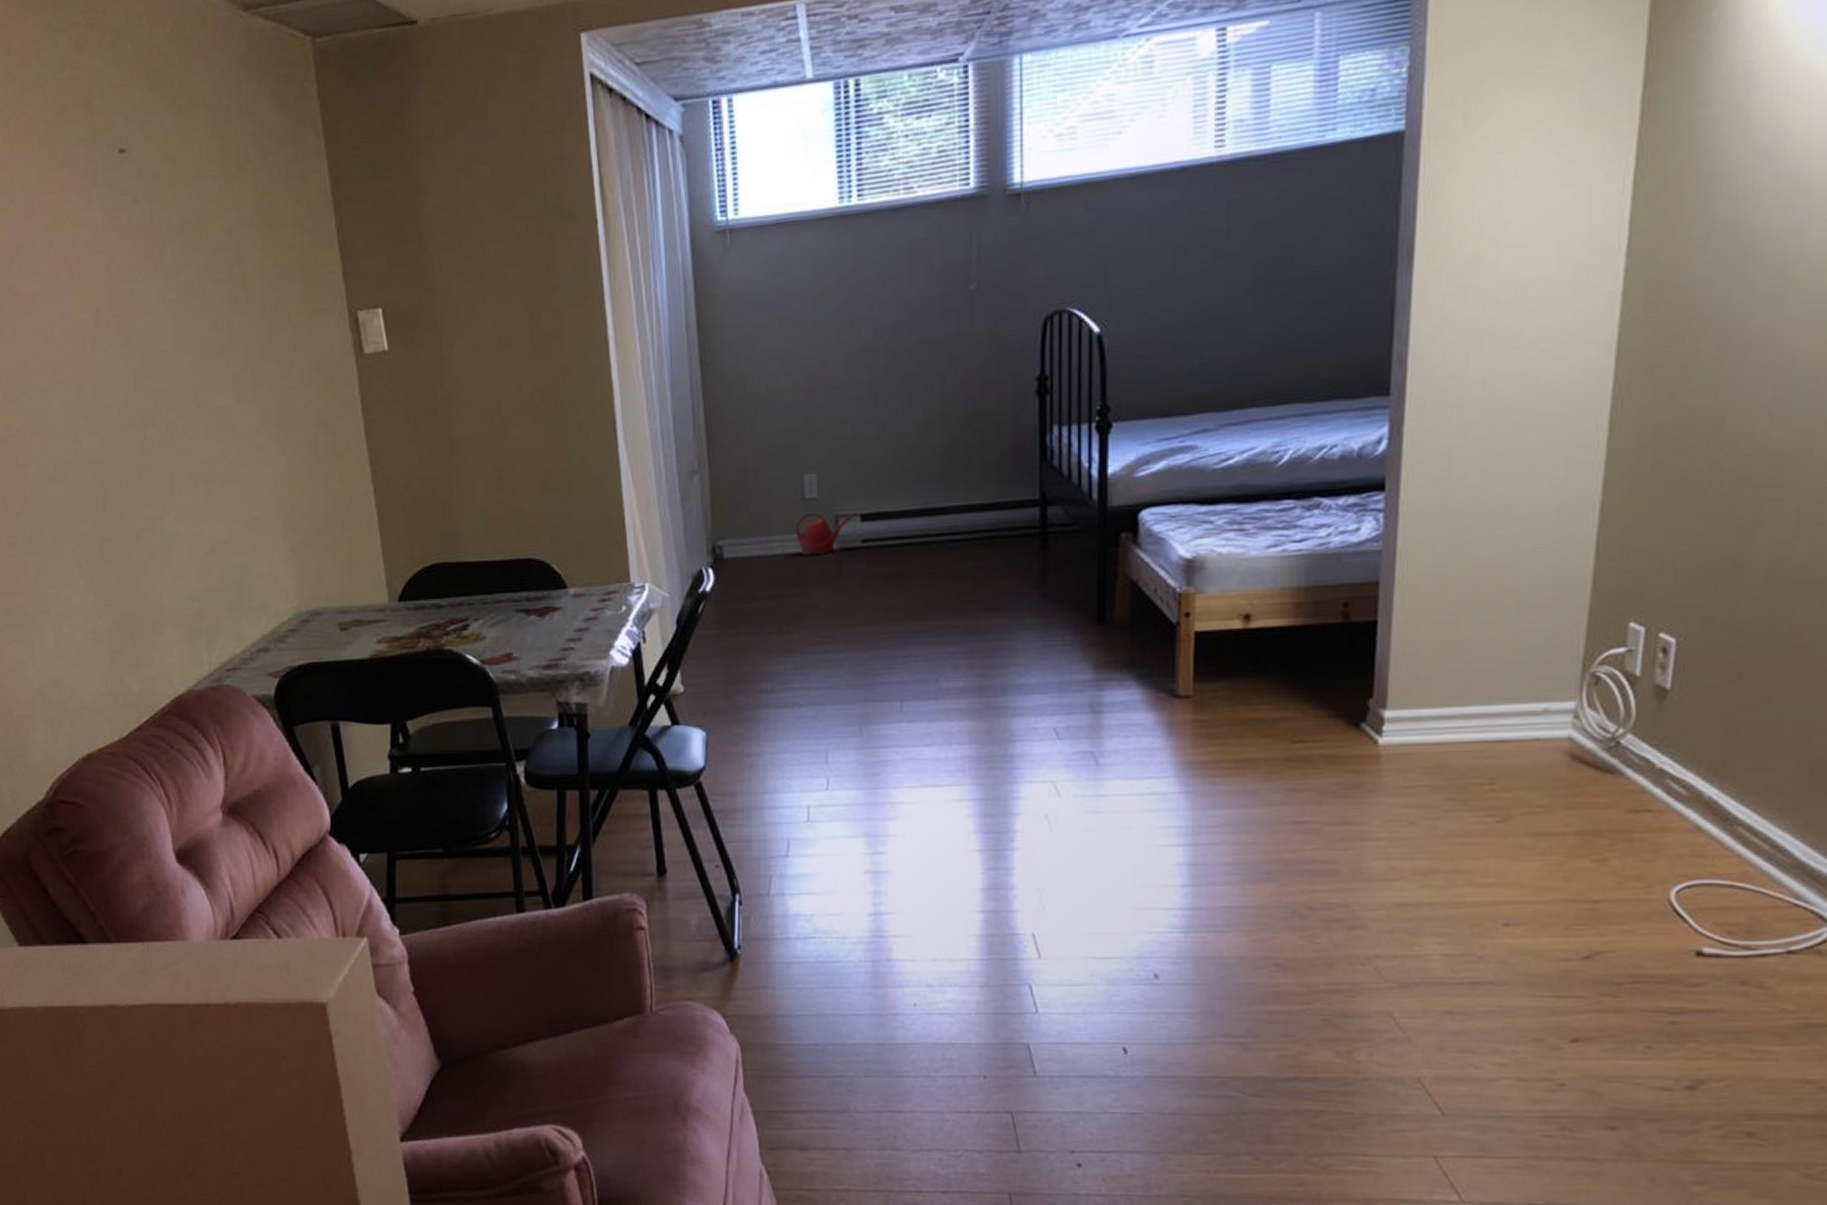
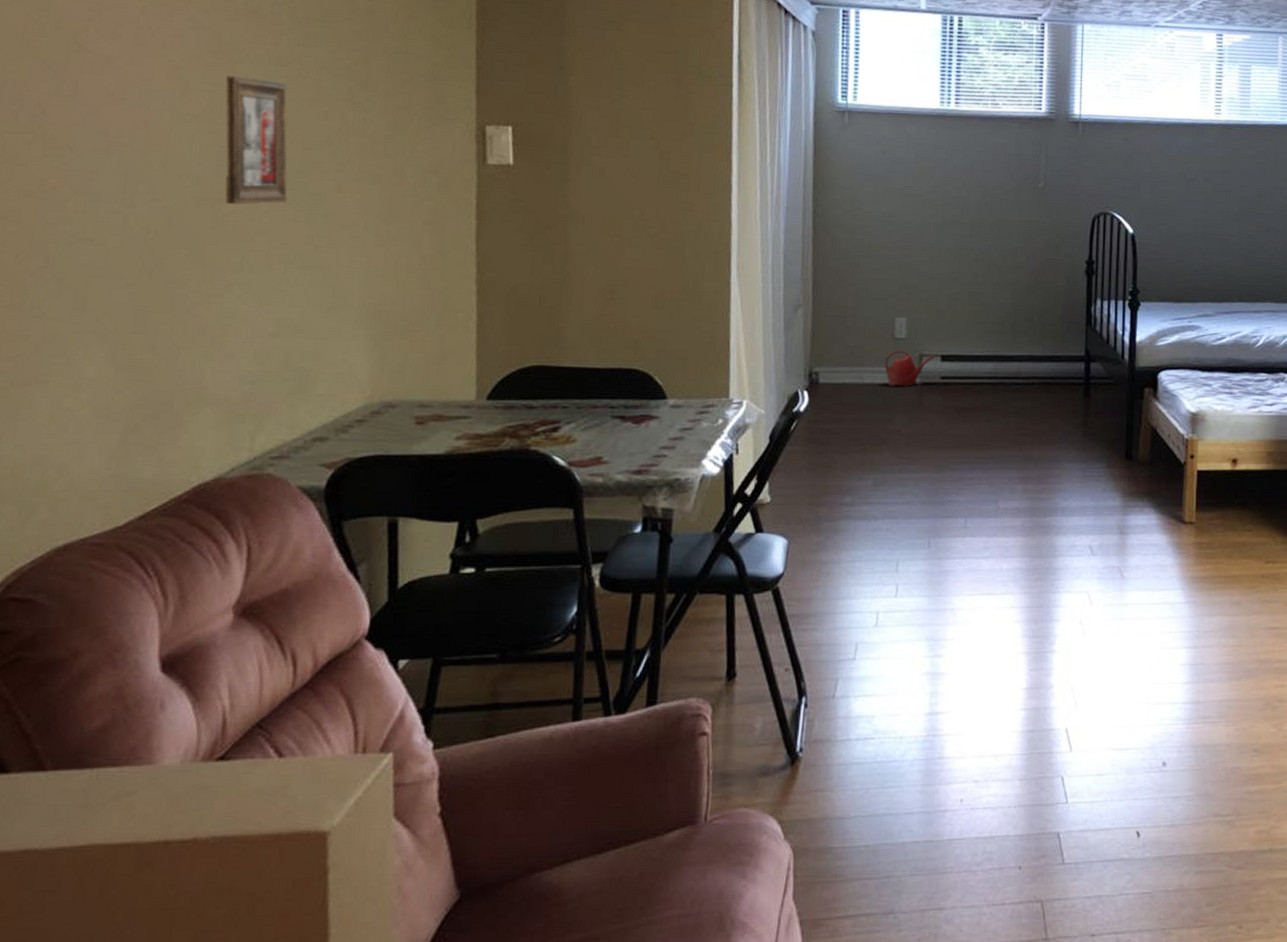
picture frame: none [127,296,197,428] -> present [225,76,288,205]

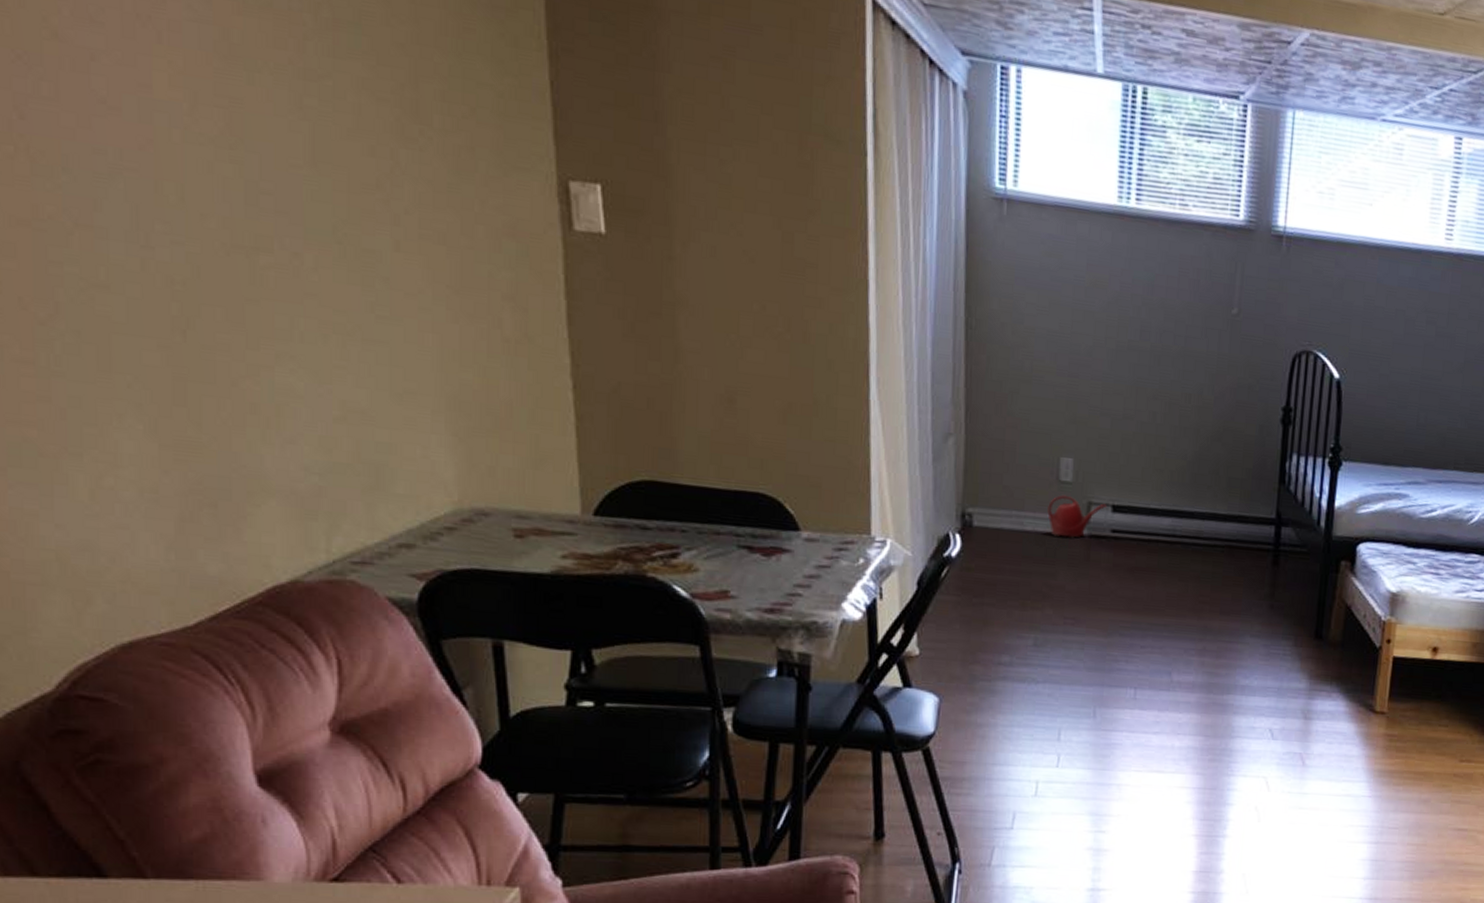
picture frame: present [225,76,288,205] -> none [243,88,336,259]

